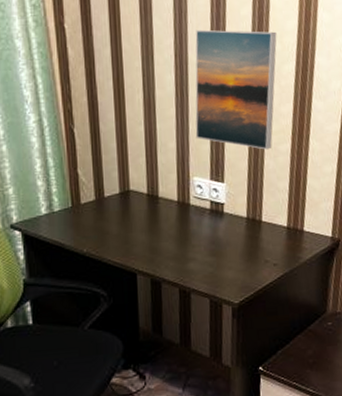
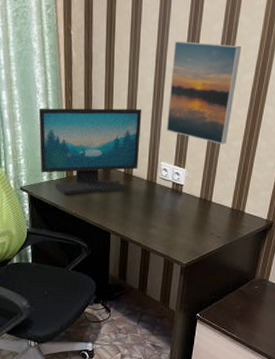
computer monitor: none [28,114,165,230] -> present [38,108,142,195]

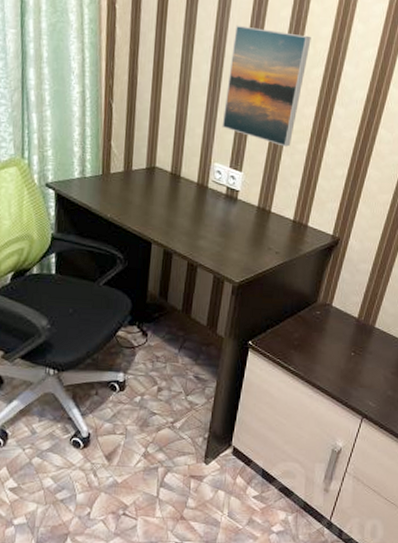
computer monitor: present [38,108,142,195] -> none [71,91,195,196]

